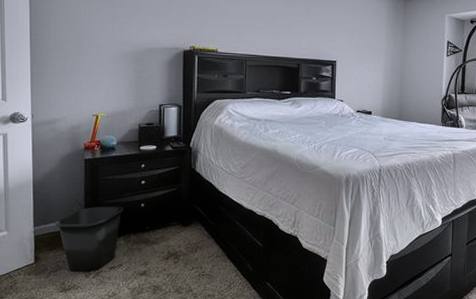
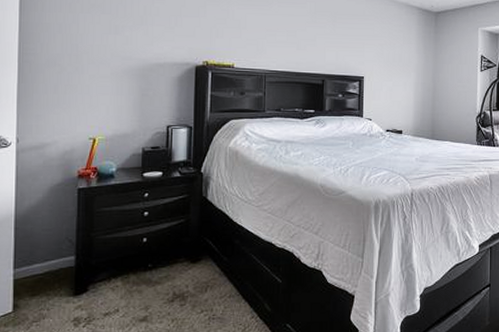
waste bin: present [55,206,124,272] -> none [39,242,122,320]

